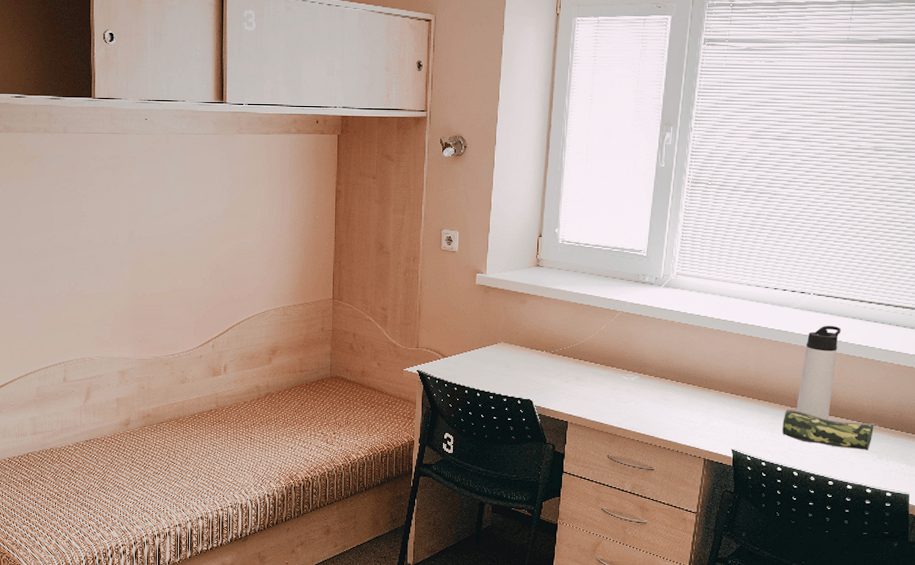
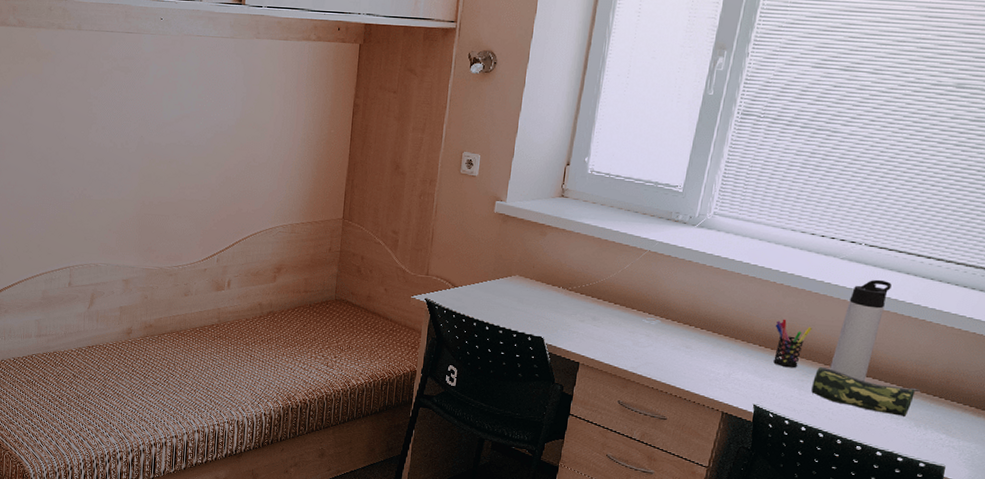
pen holder: none [743,367,776,413] -> present [773,319,812,368]

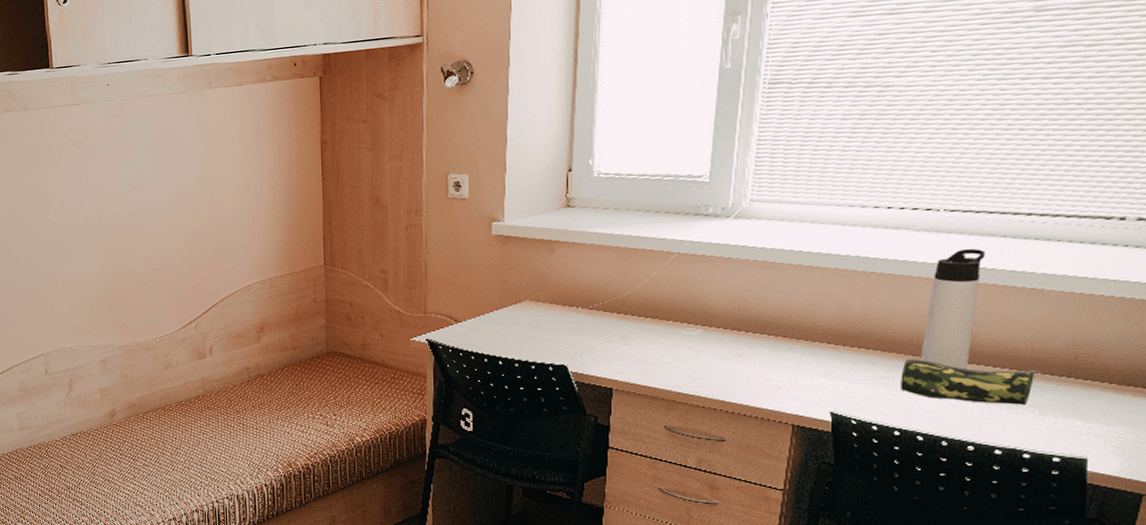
pen holder: present [773,319,812,368] -> none [844,309,891,365]

